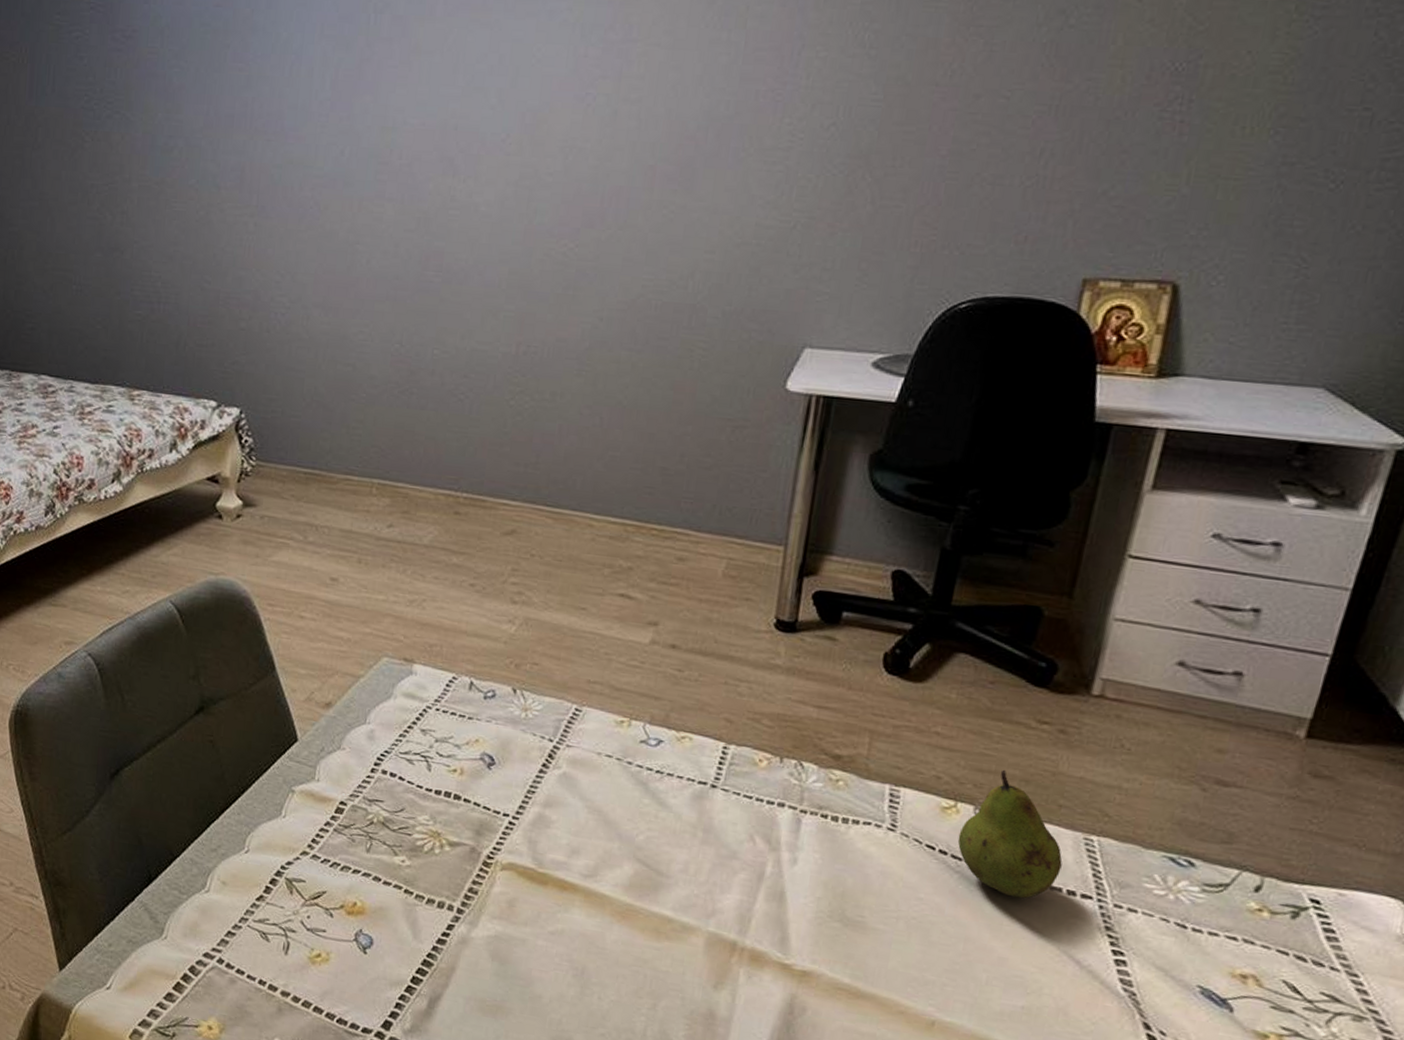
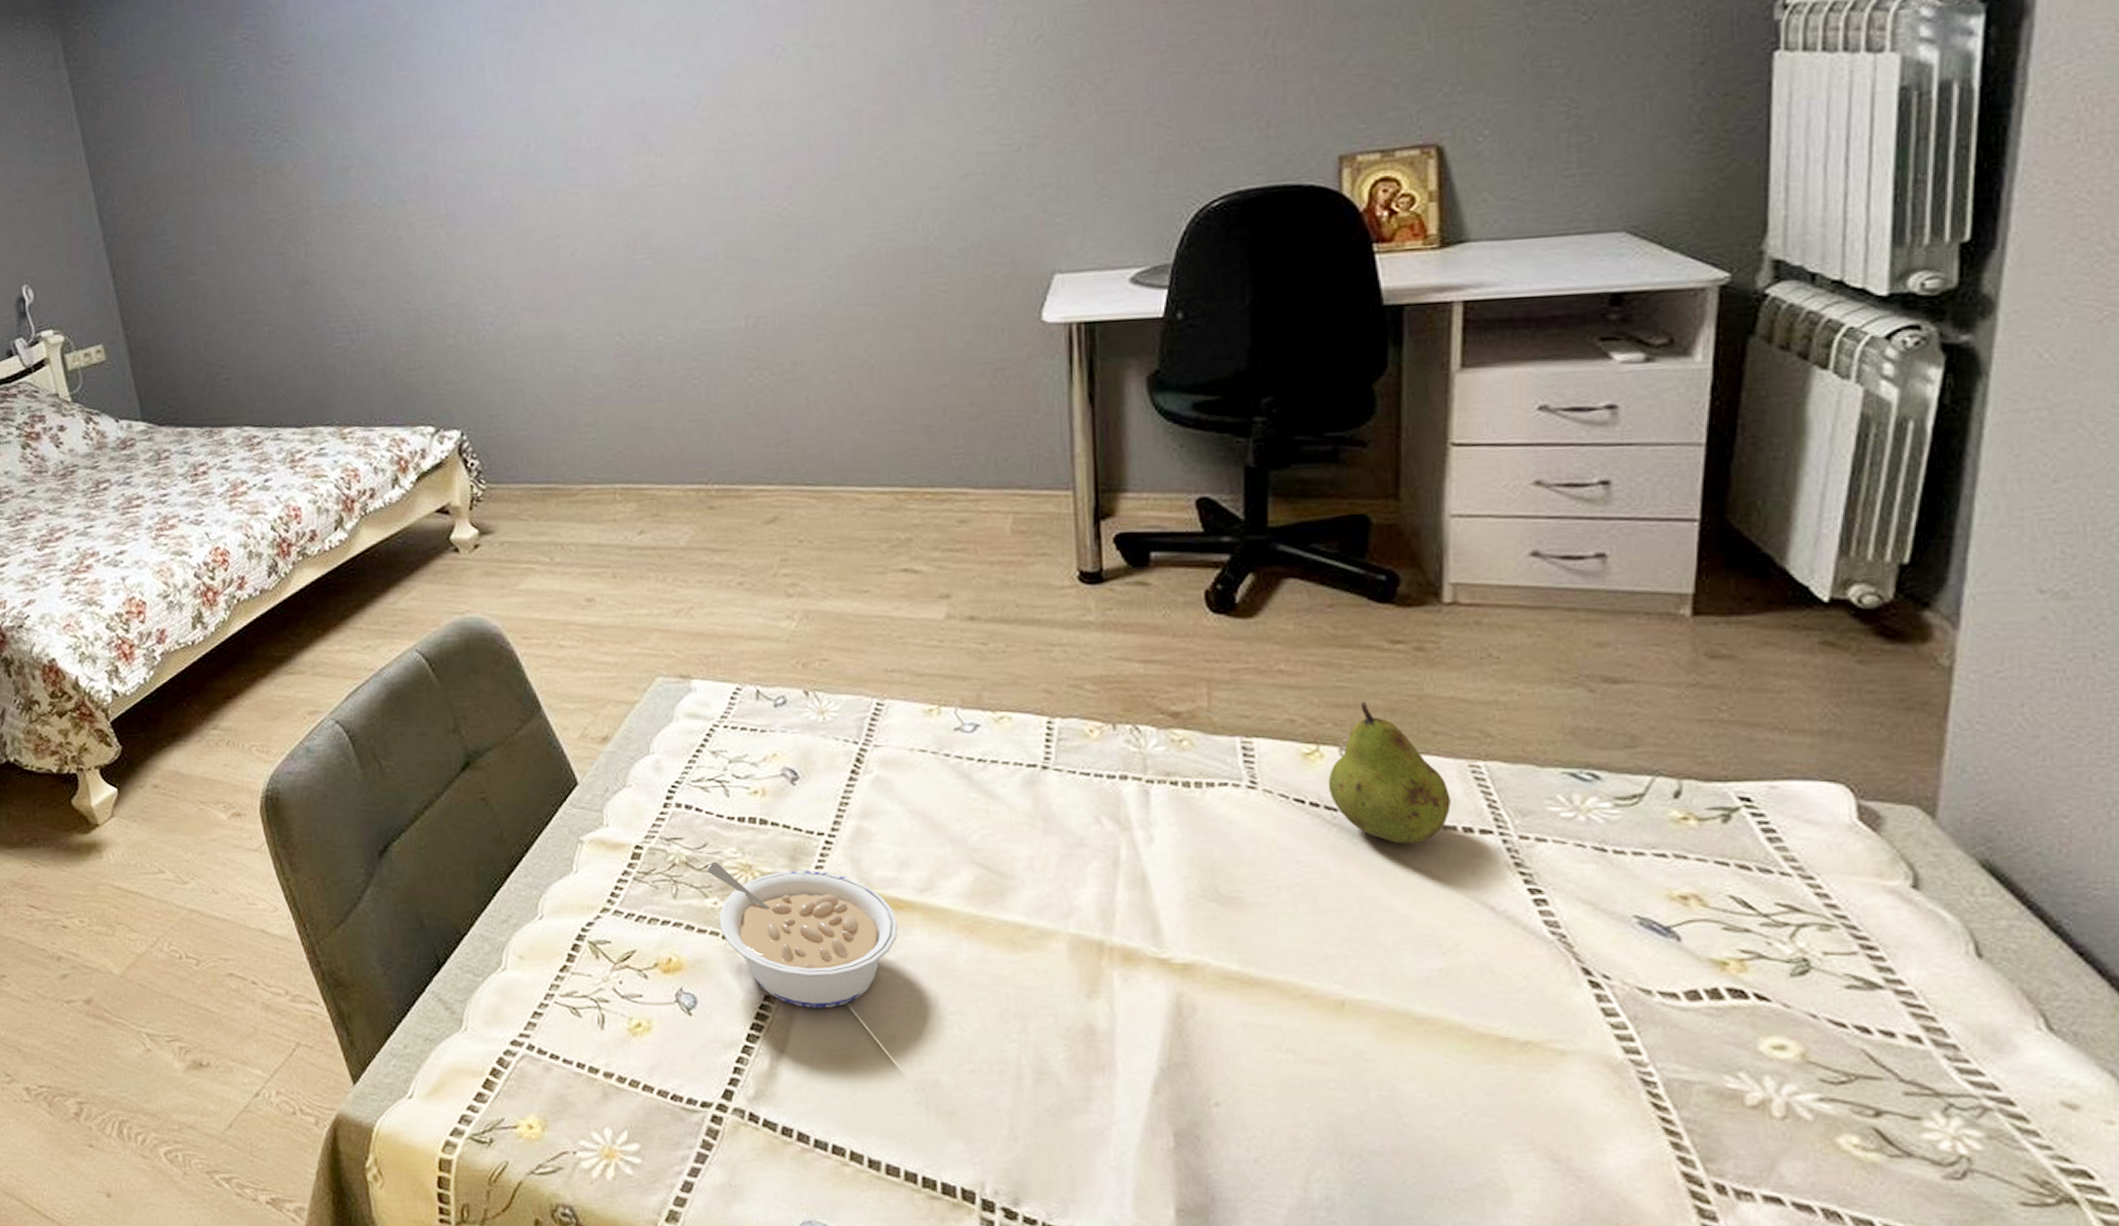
legume: none [400,825,561,965] -> present [707,861,898,1009]

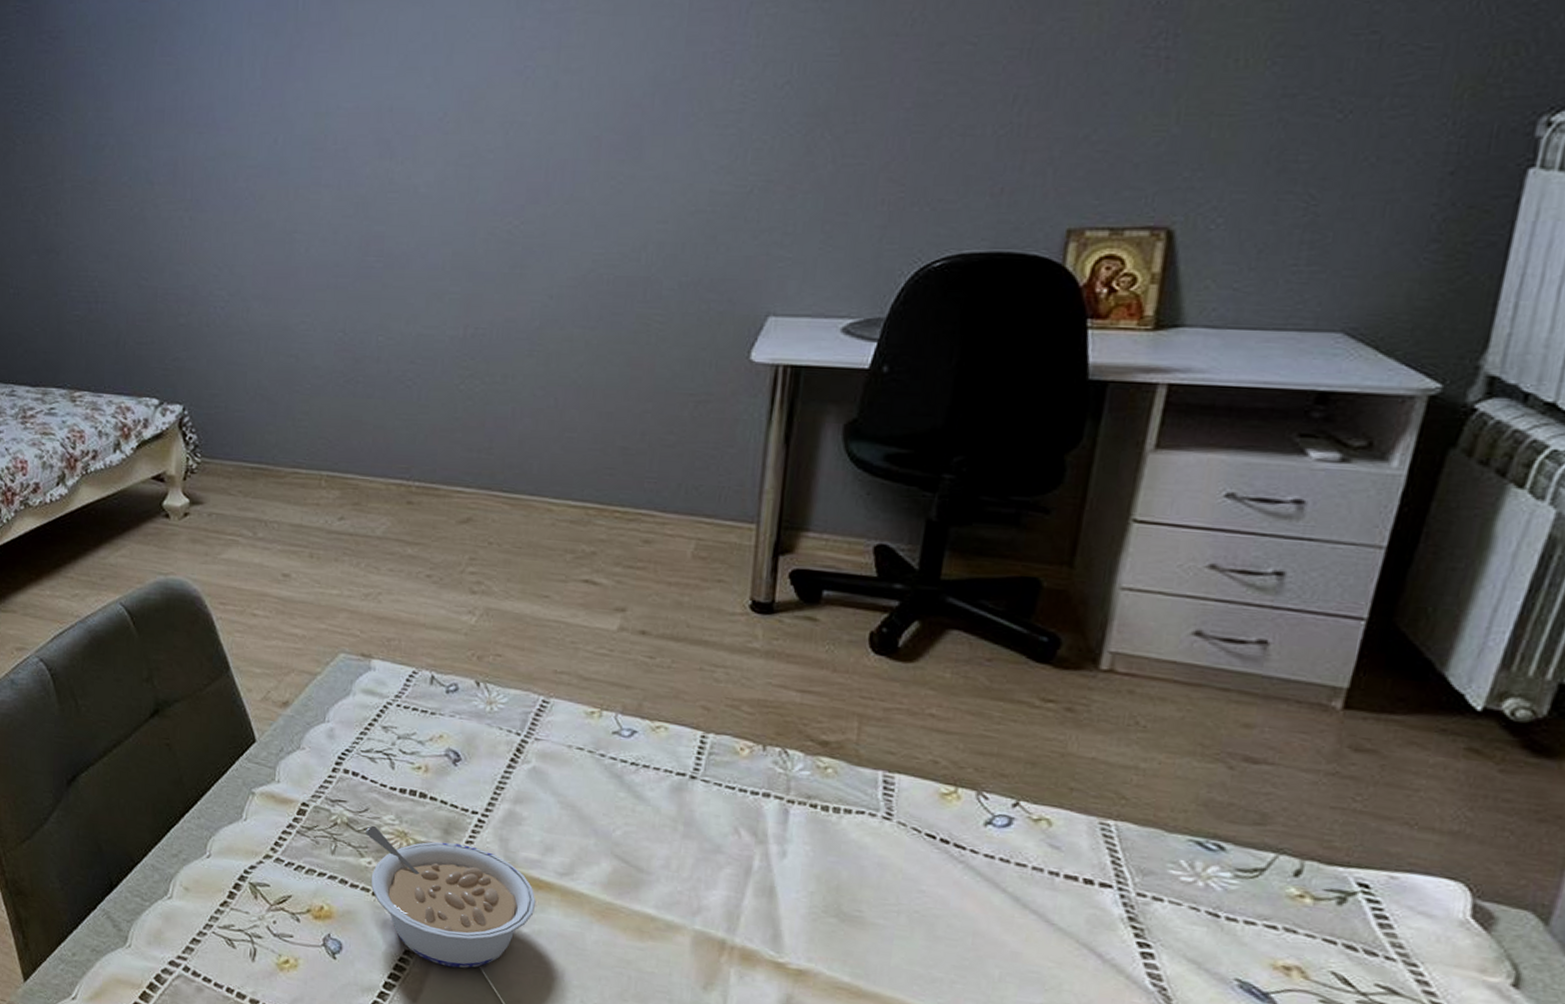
fruit: present [1328,701,1451,844] -> none [960,751,1077,889]

